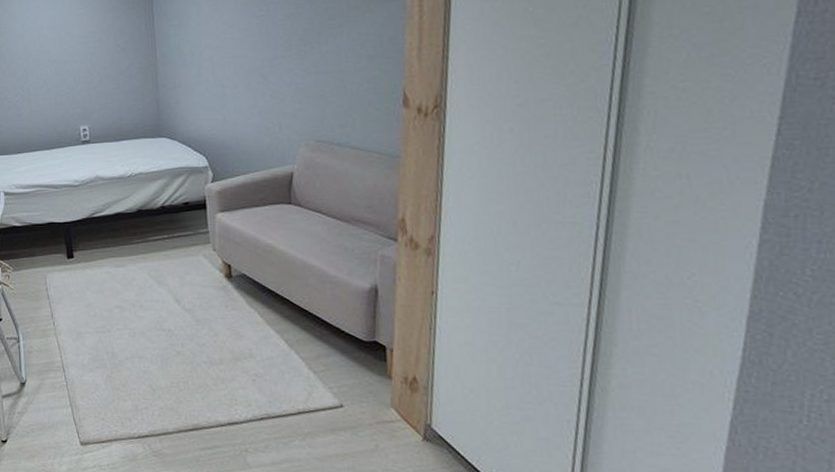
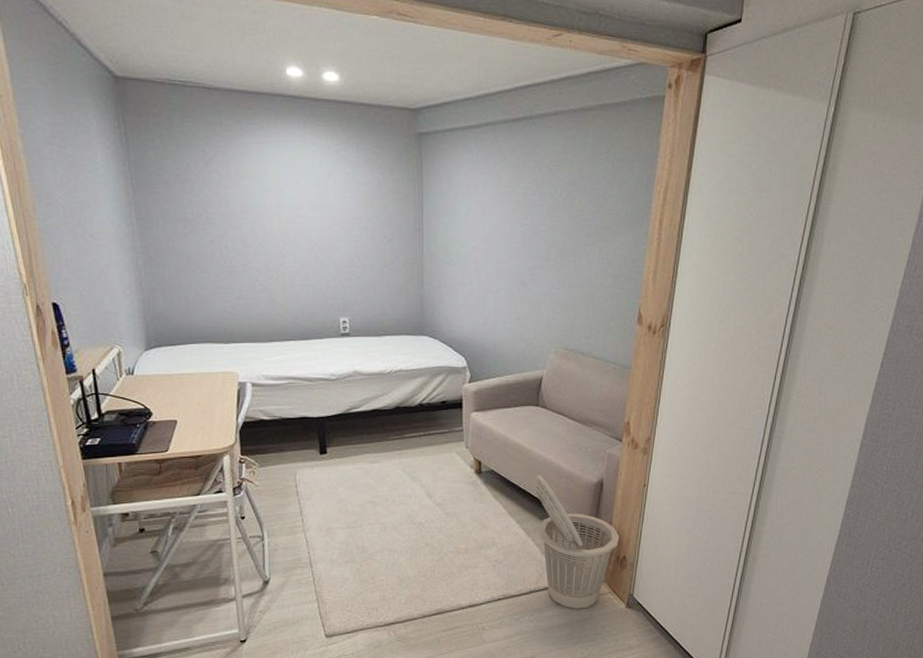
laundry basket: none [294,280,406,438] -> present [535,475,620,609]

